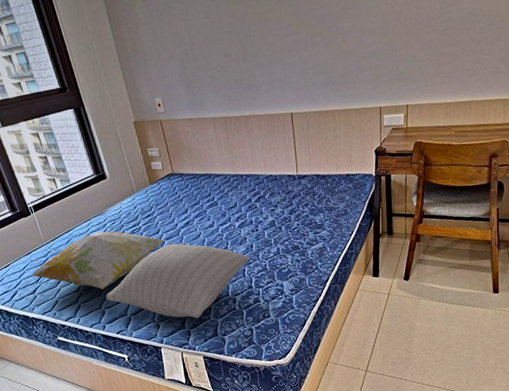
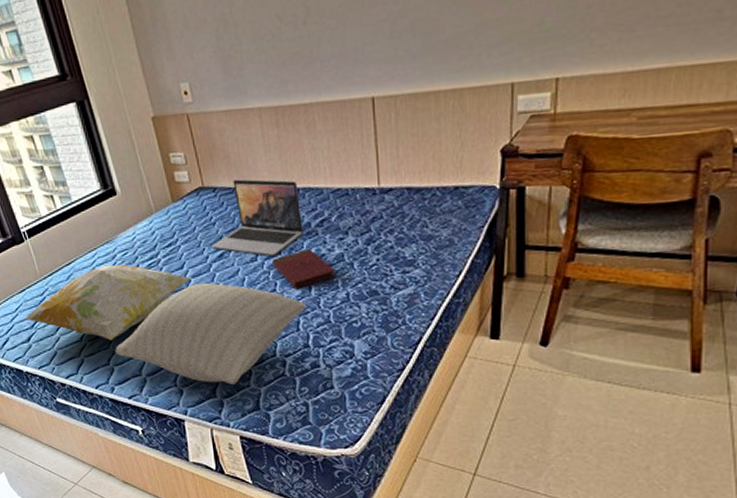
laptop: none [180,168,246,223] -> present [212,179,303,256]
book: none [225,217,269,246] -> present [272,248,335,288]

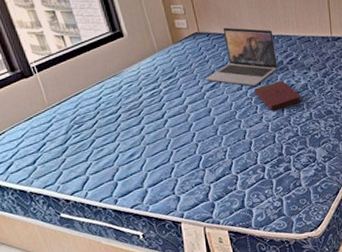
decorative pillow: present [24,264,192,341] -> none [30,94,189,159]
pillow: present [115,282,306,384] -> none [119,107,280,189]

